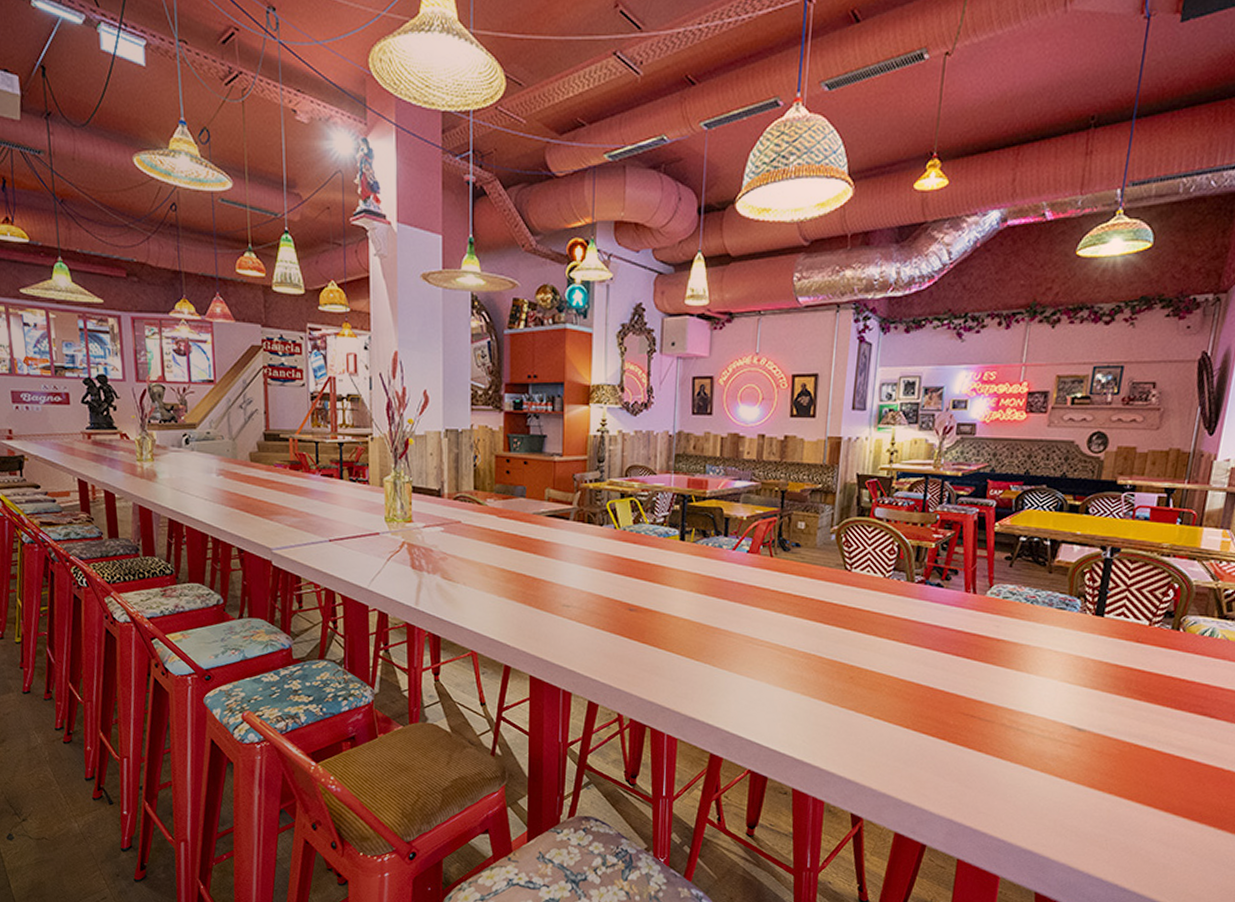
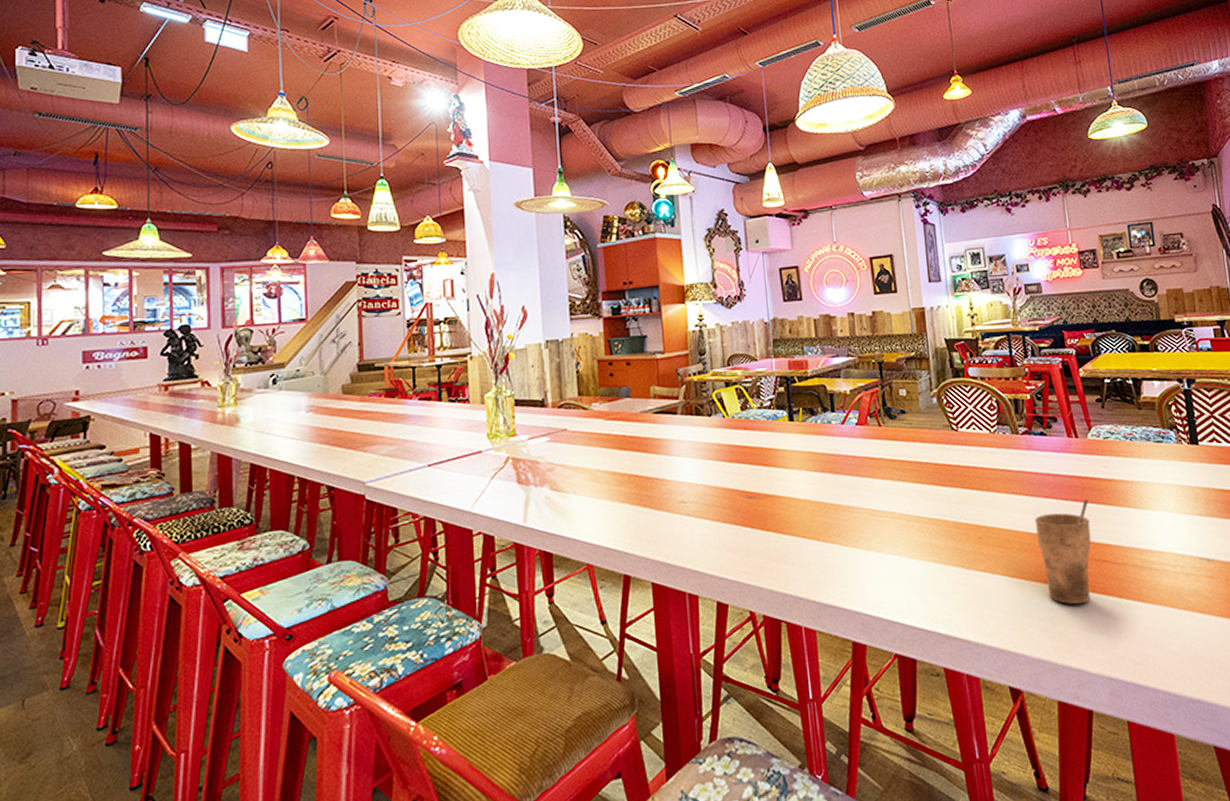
cup: none [908,654,971,752] -> present [1034,498,1092,605]

